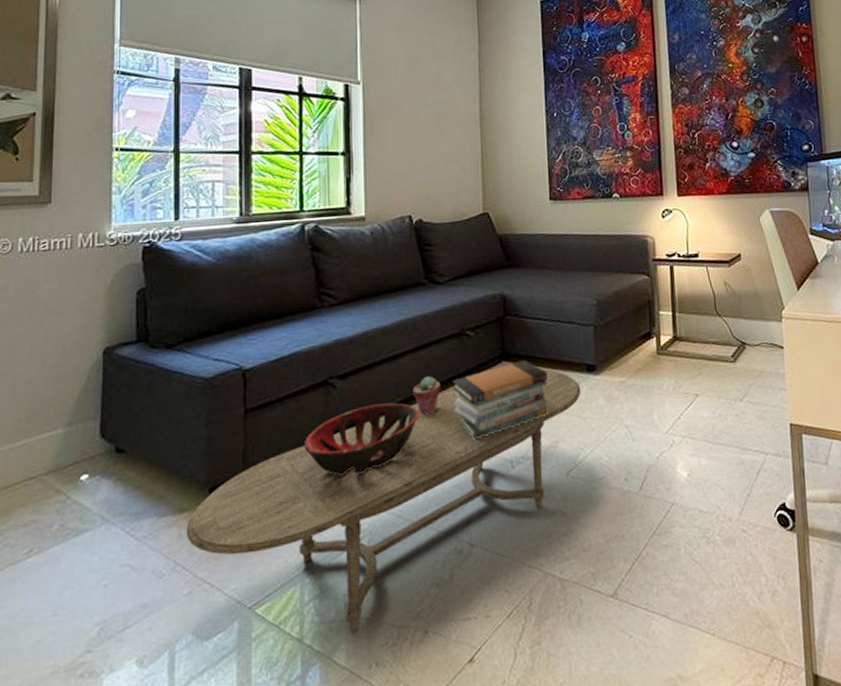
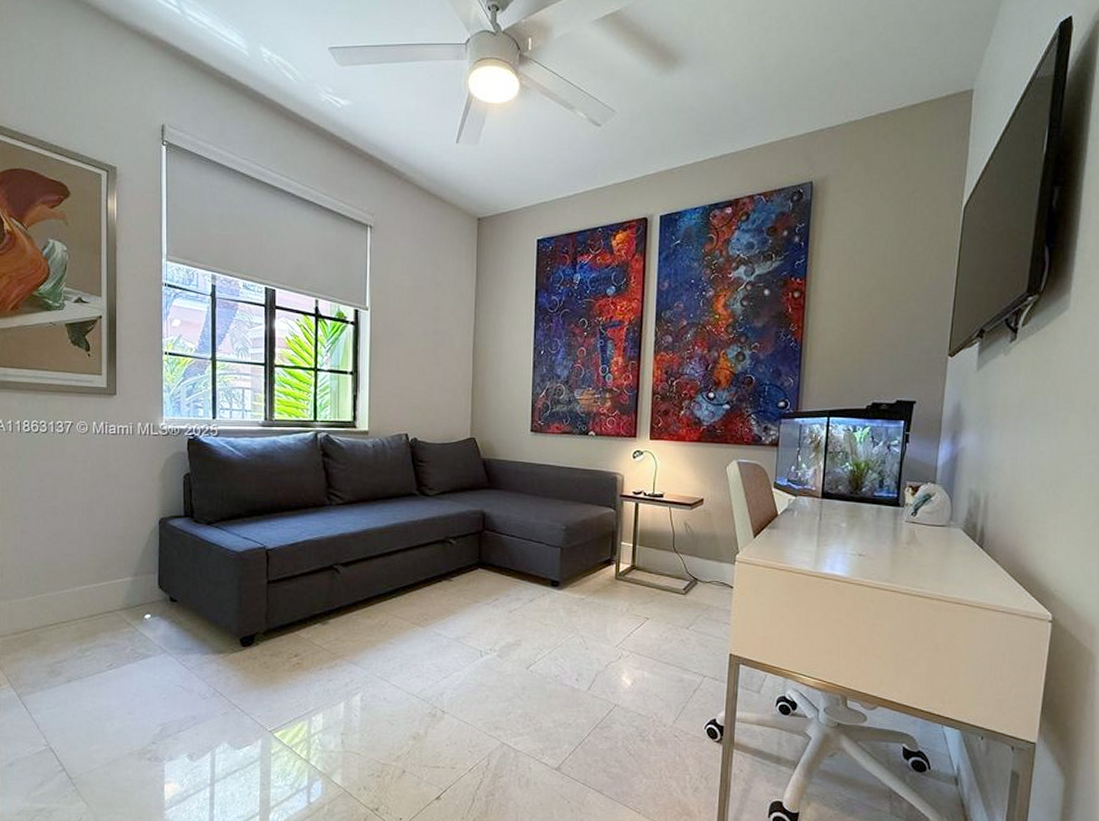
coffee table: present [187,370,581,632] -> none [223,580,545,762]
decorative bowl: present [303,402,419,476] -> none [313,590,406,644]
potted succulent: present [413,375,441,415] -> none [402,572,426,604]
book stack: present [452,360,549,440] -> none [435,570,517,630]

